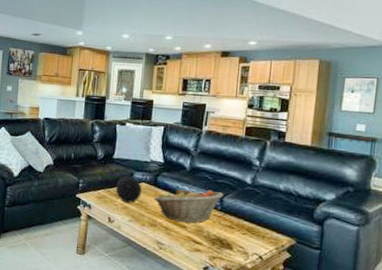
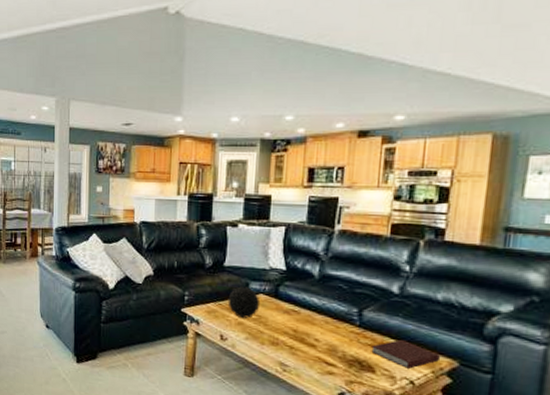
fruit basket: present [154,188,224,223] -> none [275,300,364,341]
notebook: none [229,222,283,246] -> present [371,340,441,369]

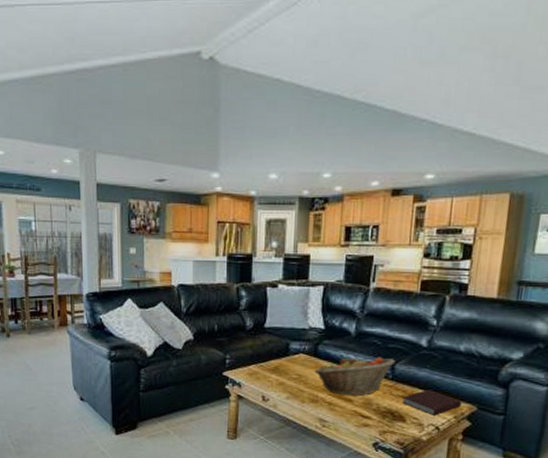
decorative orb: present [227,286,261,318] -> none [269,347,301,378]
fruit basket: none [275,300,364,341] -> present [314,357,396,396]

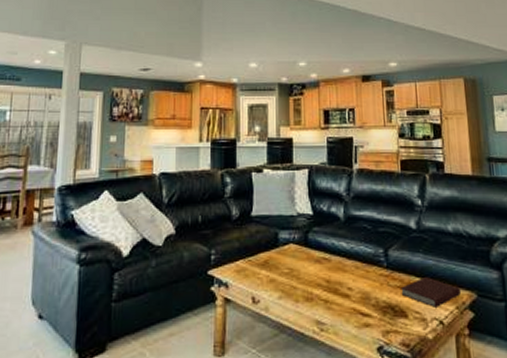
fruit basket: present [314,357,396,396] -> none [306,243,388,289]

